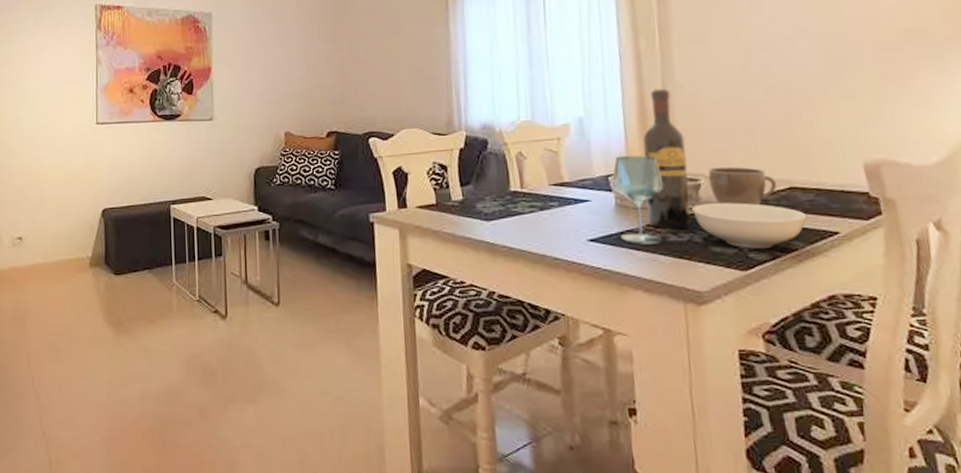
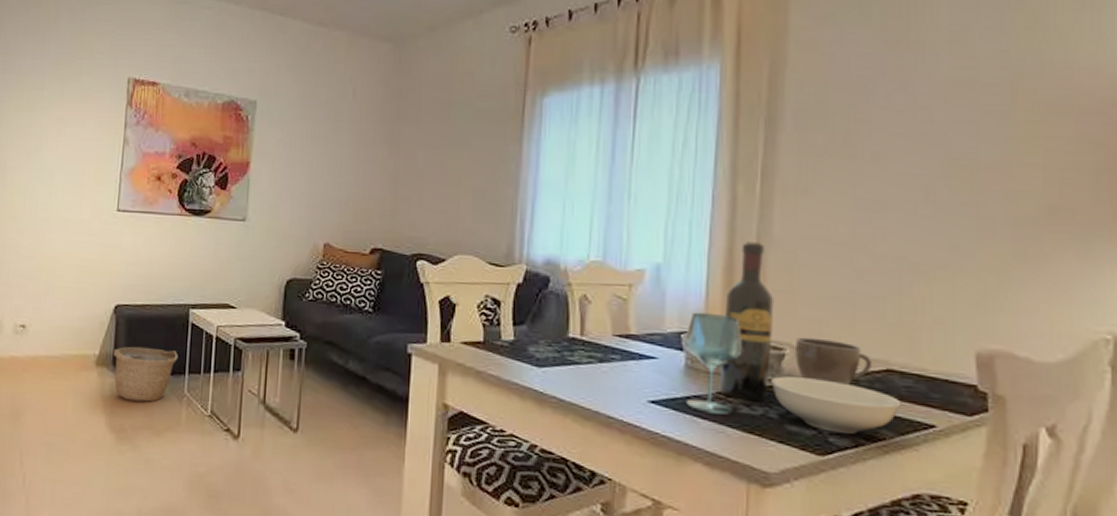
basket: none [105,244,164,295] -> present [114,346,178,402]

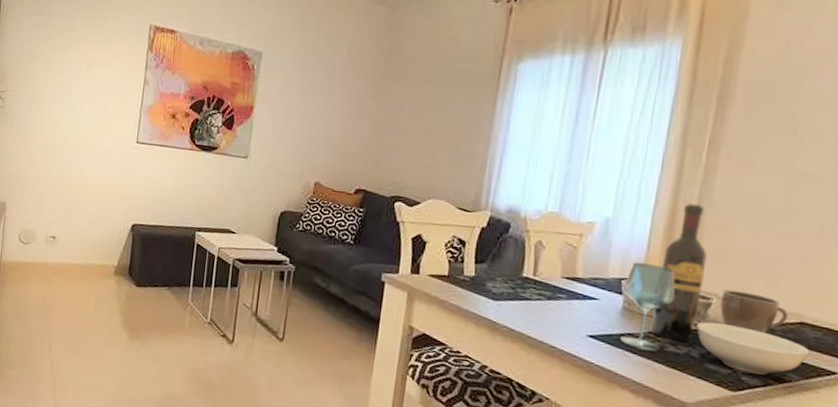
basket: present [114,346,178,402] -> none [130,260,185,308]

